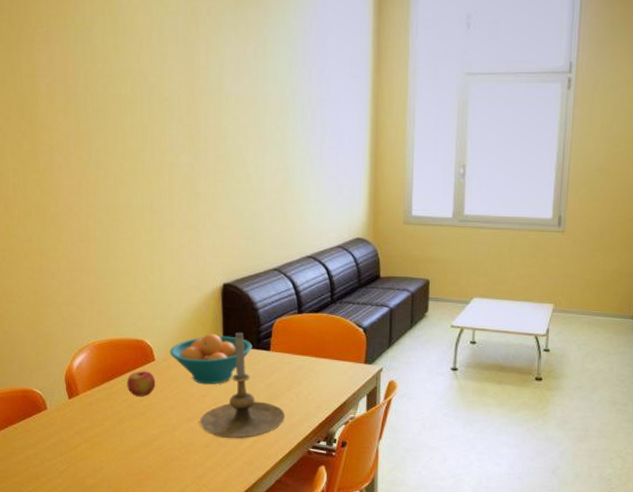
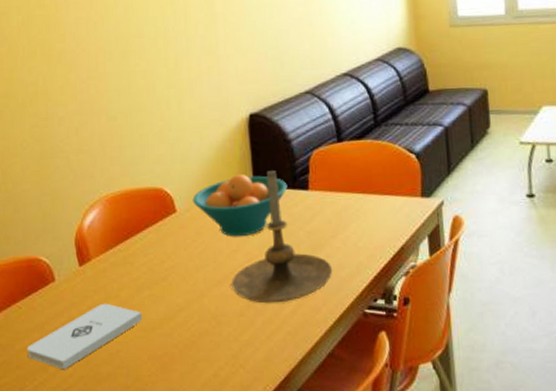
notepad: none [22,430,122,480] -> present [26,303,142,370]
apple: present [127,371,155,397] -> none [145,226,178,258]

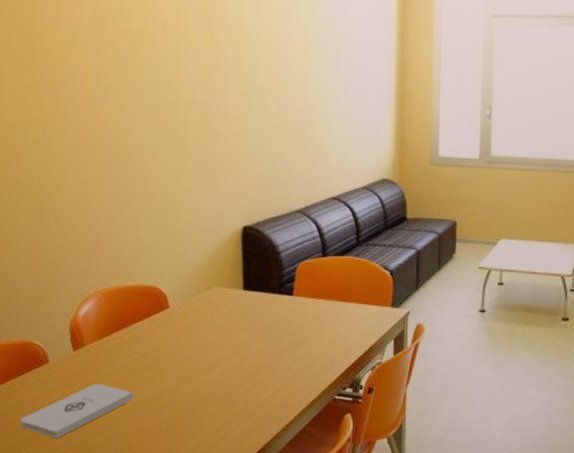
fruit bowl: present [192,173,288,237] -> none [185,278,274,332]
candle holder: present [231,171,333,304] -> none [218,277,310,389]

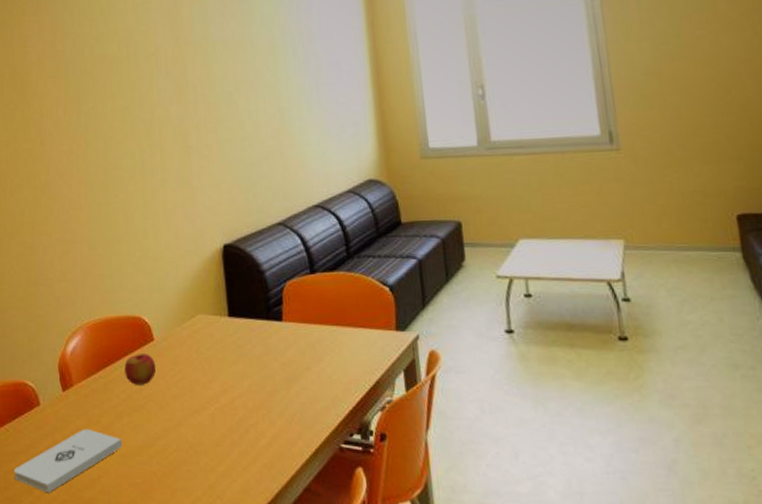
apple: none [138,319,169,347] -> present [124,354,155,385]

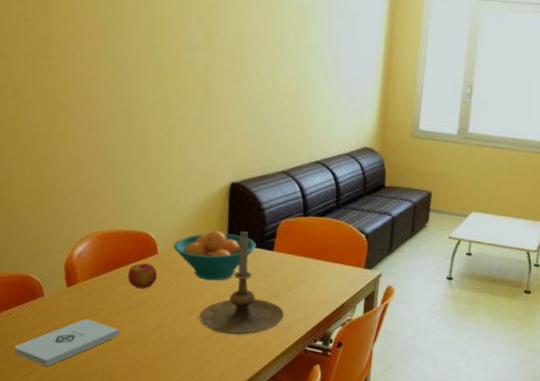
fruit bowl: none [169,303,262,367] -> present [173,230,256,281]
candle holder: none [208,301,308,435] -> present [199,231,285,335]

